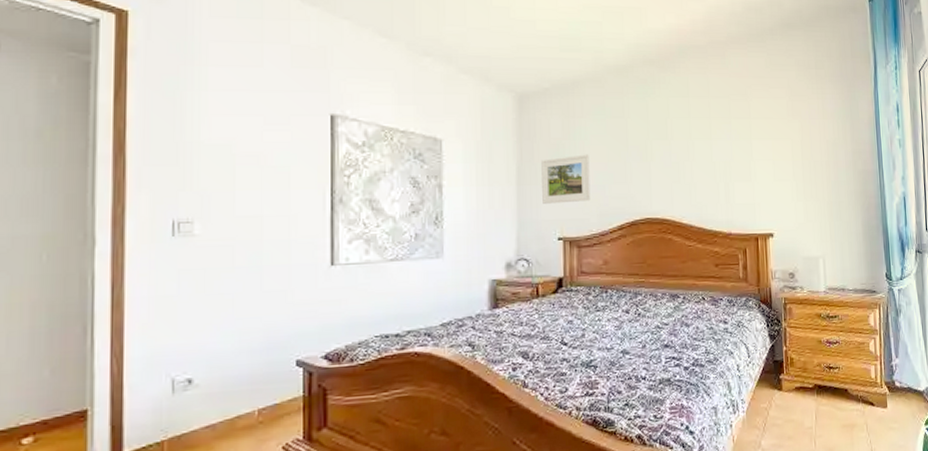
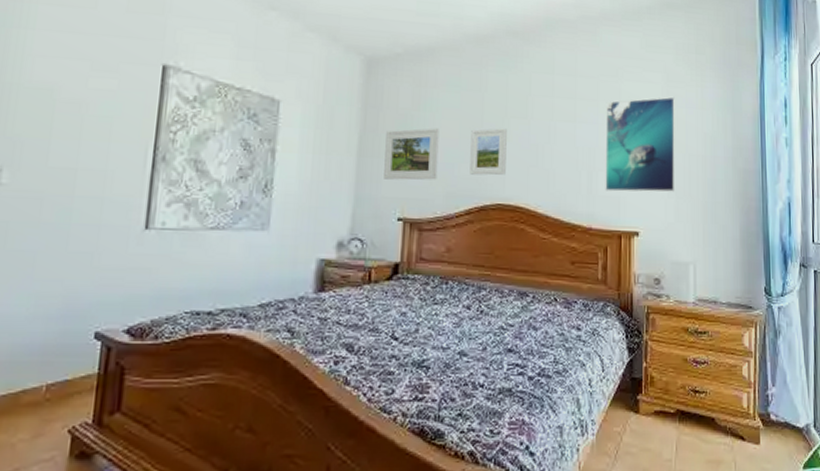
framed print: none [618,150,652,194] -> present [470,128,507,176]
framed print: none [737,111,804,199] -> present [605,97,675,192]

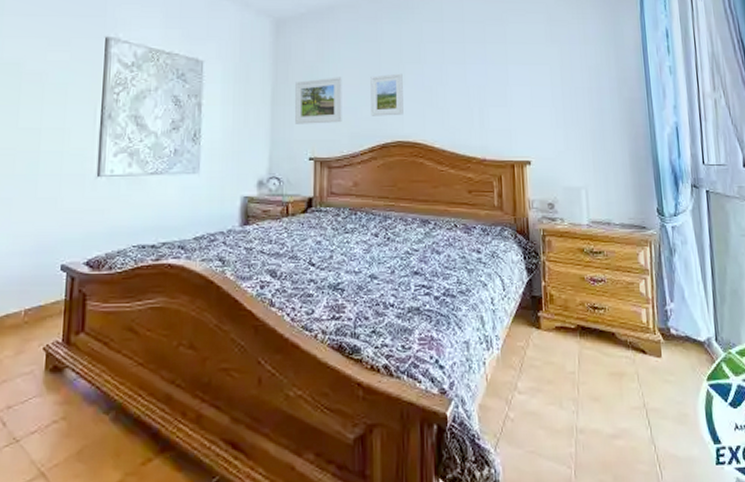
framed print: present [605,97,675,192] -> none [493,36,563,125]

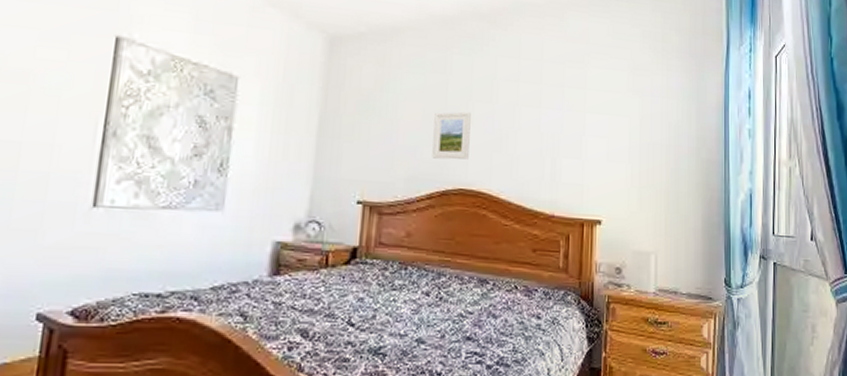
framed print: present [295,77,342,124] -> none [344,109,402,163]

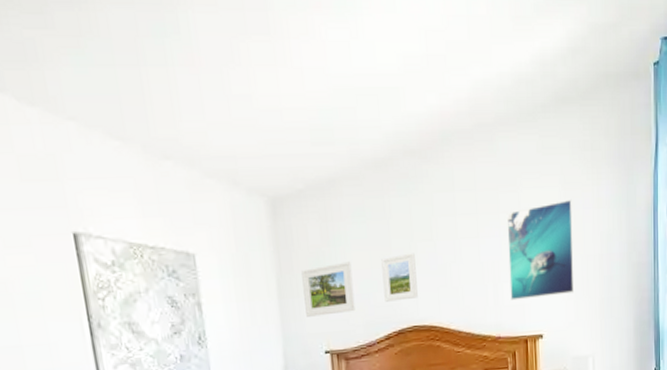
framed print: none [344,109,402,163] -> present [301,261,356,317]
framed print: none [569,85,640,181] -> present [506,200,575,301]

